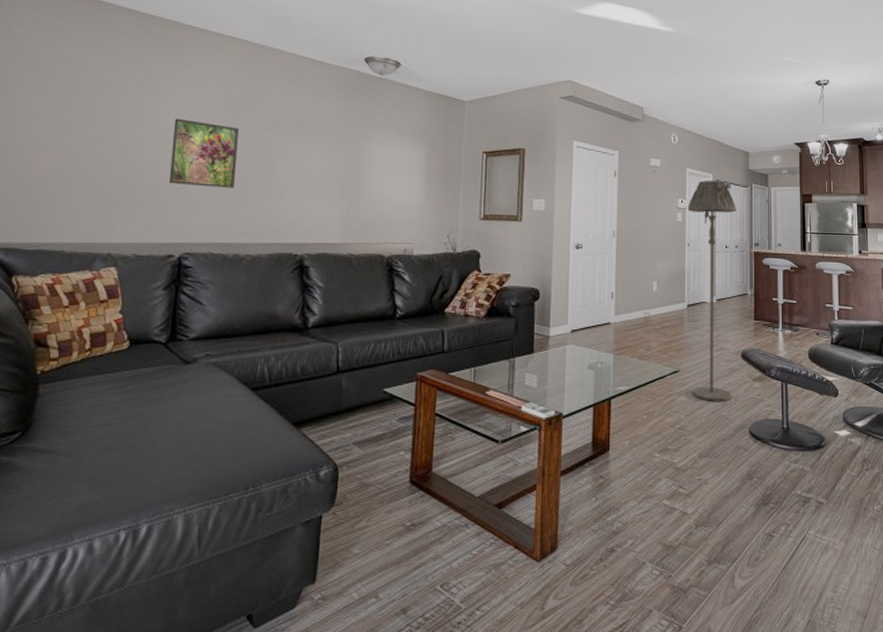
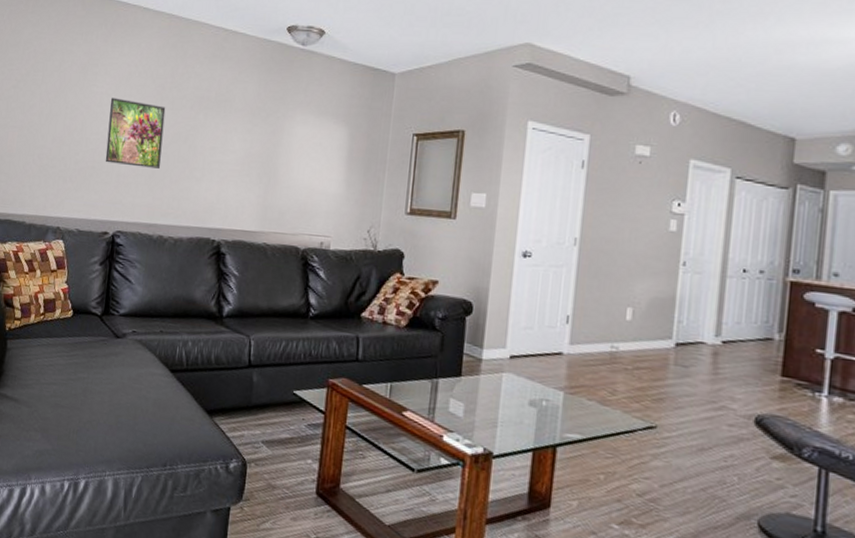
floor lamp: present [687,180,736,401] -> none [673,176,766,478]

